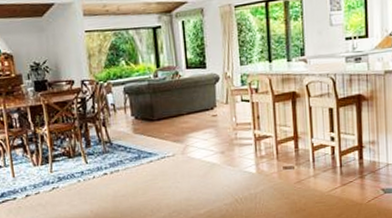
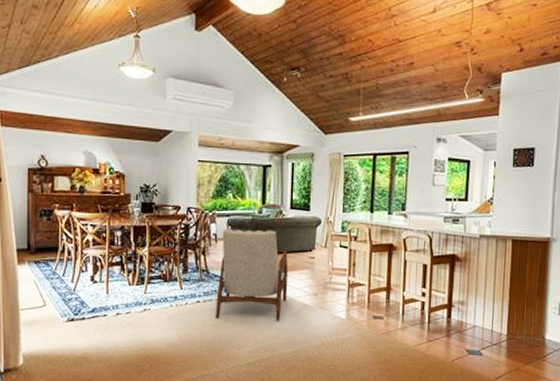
armchair: none [119,92,194,188] -> present [216,228,288,321]

